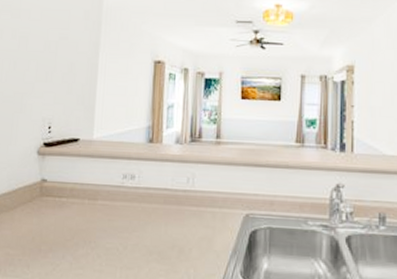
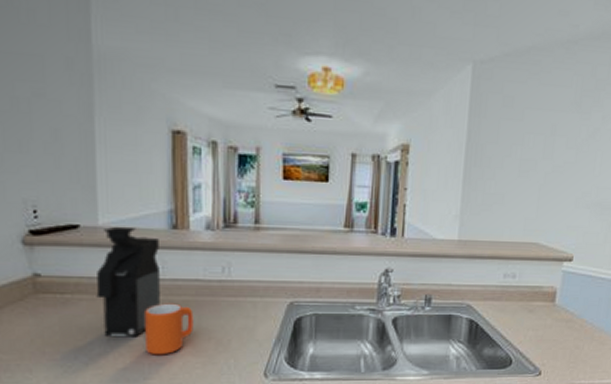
coffee maker: none [85,140,138,241] -> present [96,226,160,338]
mug: none [119,209,161,260] -> present [145,303,194,355]

